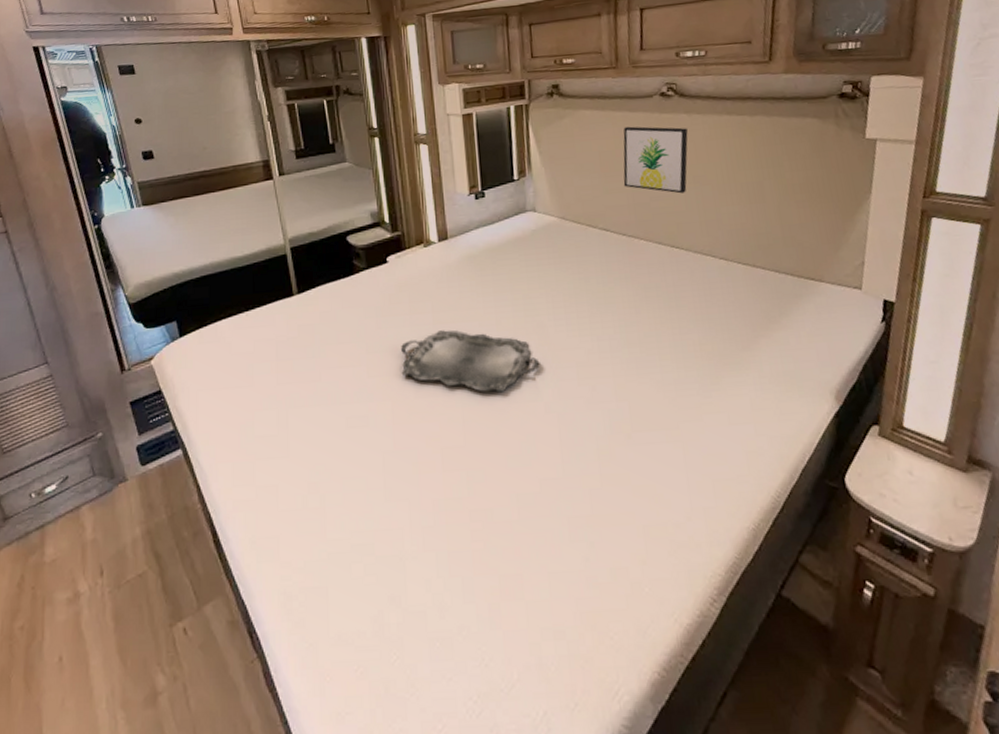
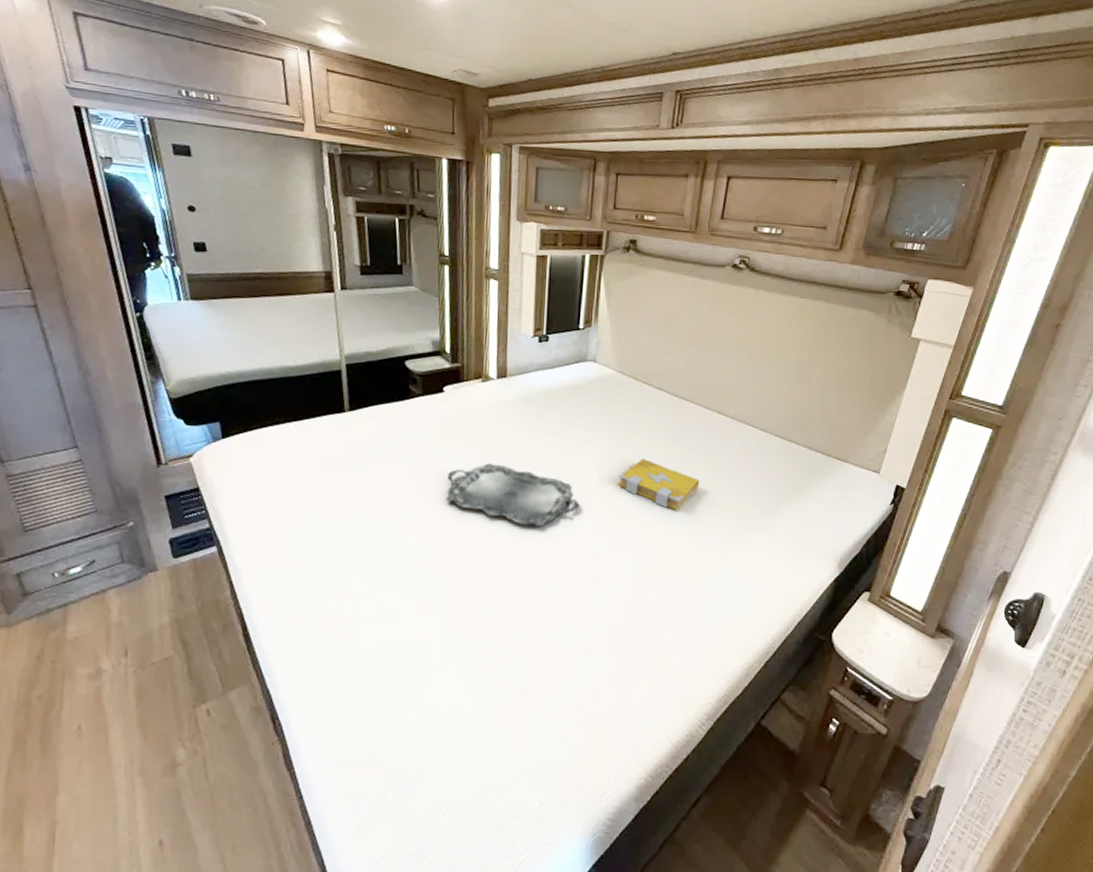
spell book: none [576,305,665,358] -> present [618,459,700,511]
wall art: present [623,126,688,194] -> none [683,292,752,365]

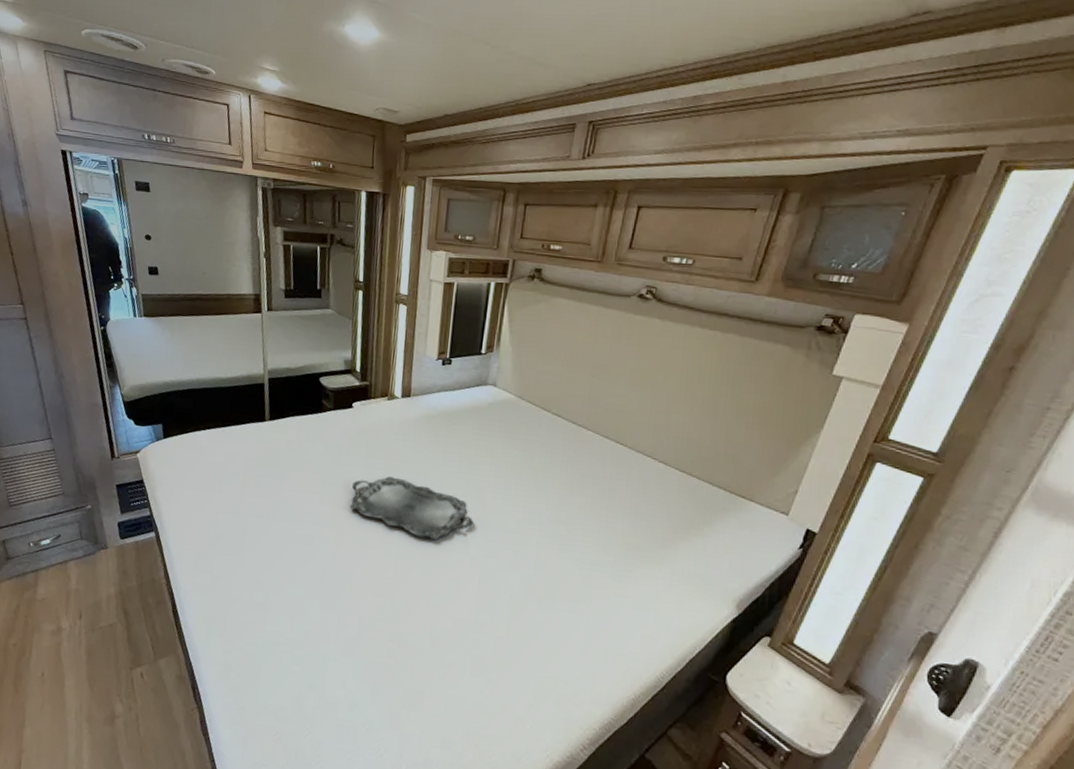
spell book: present [618,459,700,511] -> none [511,482,594,537]

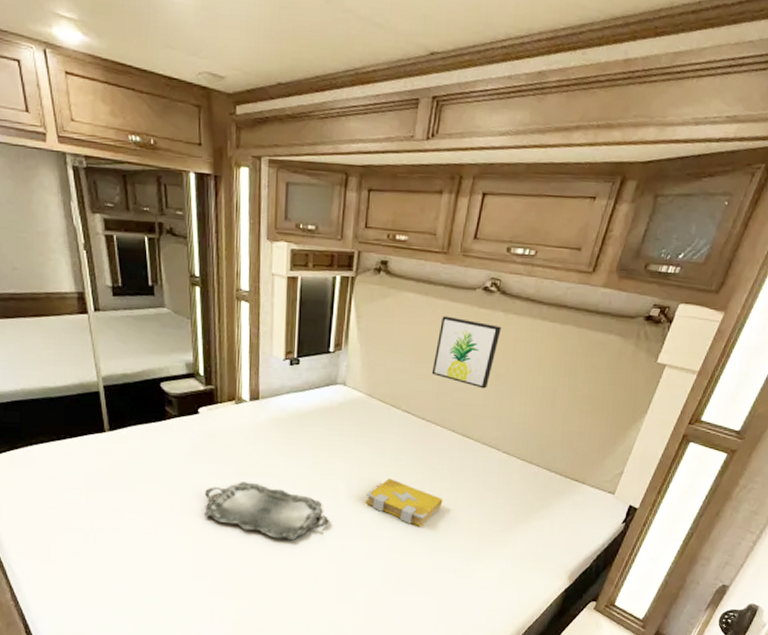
spell book: none [511,482,594,537] -> present [365,478,443,528]
wall art: none [583,321,657,395] -> present [431,316,501,389]

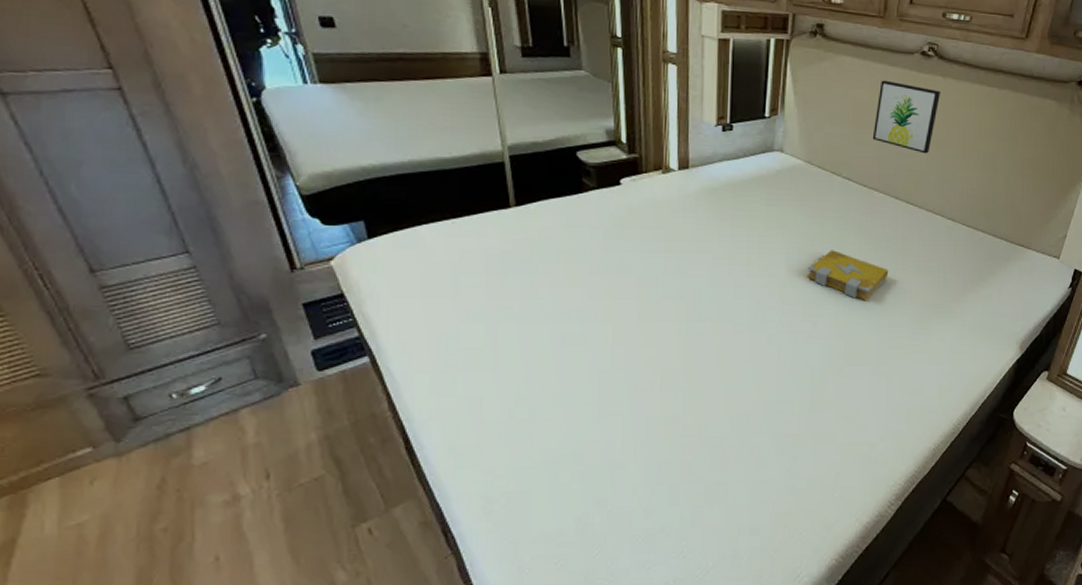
serving tray: present [203,482,329,541] -> none [626,259,768,322]

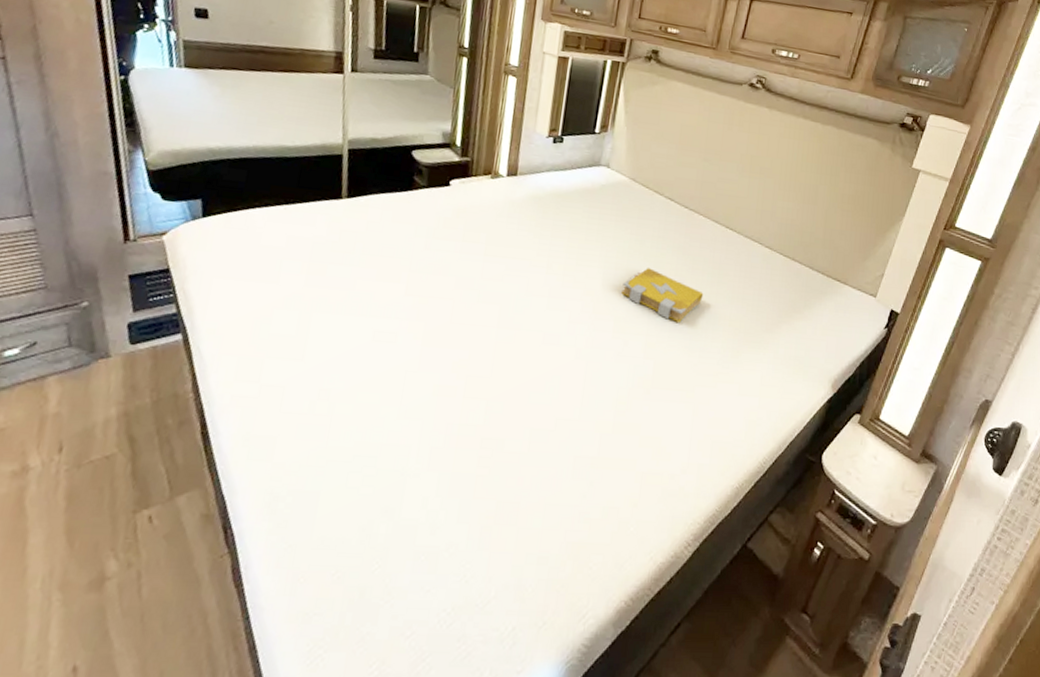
wall art: present [872,80,940,154] -> none [696,107,766,181]

